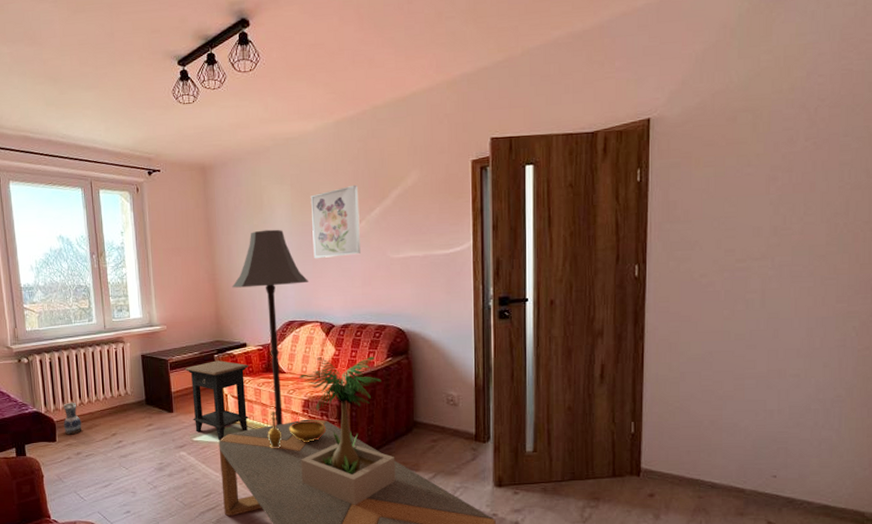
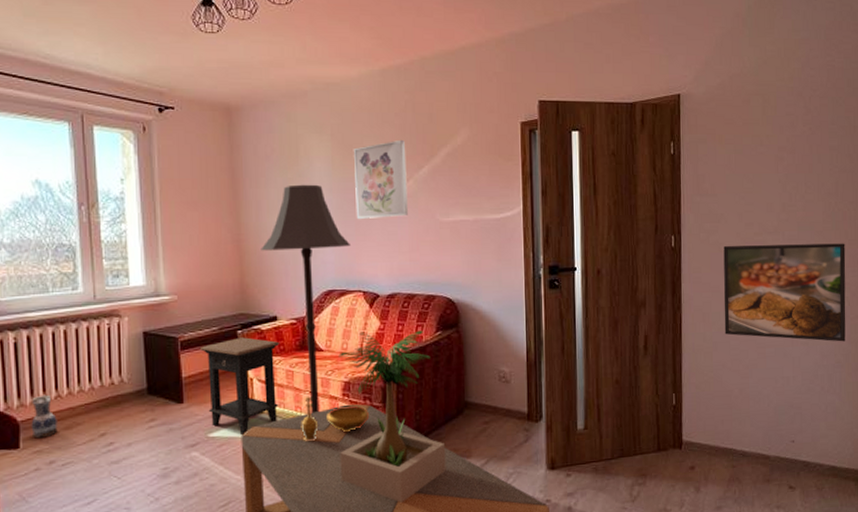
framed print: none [695,268,855,375] -> present [723,243,846,342]

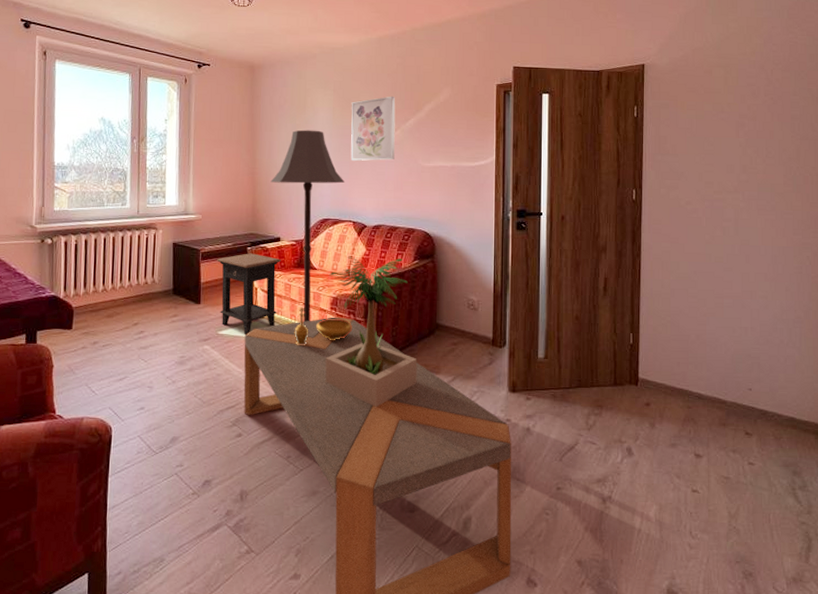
ceramic jug: present [31,394,58,439] -> none [82,287,102,323]
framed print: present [723,243,846,342] -> none [682,201,807,299]

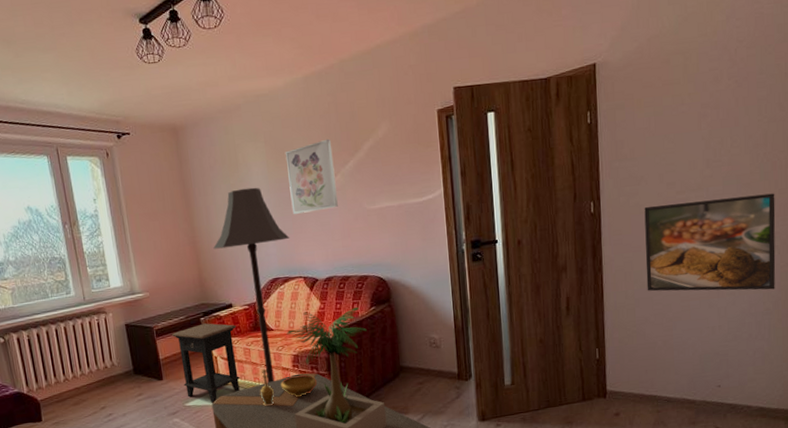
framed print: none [682,201,807,299] -> present [644,193,776,292]

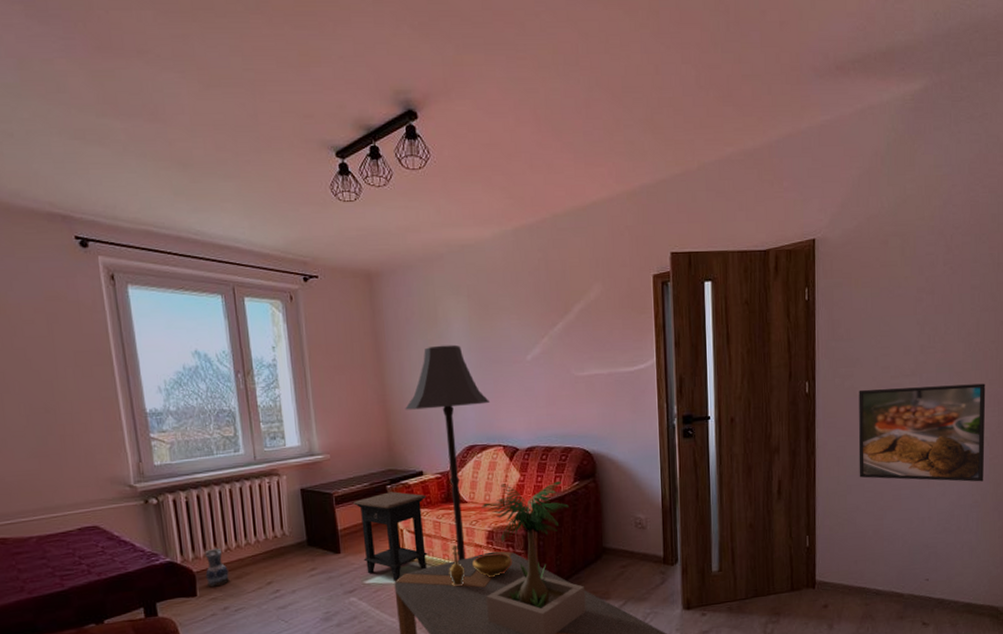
ceramic jug: none [46,379,69,413] -> present [205,548,229,587]
wall art: present [285,138,338,214] -> none [489,297,544,376]

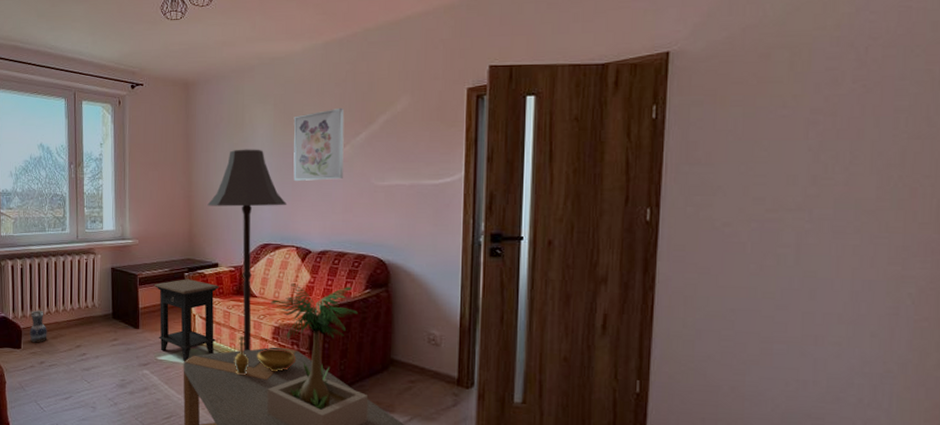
wall art: none [489,297,544,376] -> present [293,107,345,181]
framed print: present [858,383,986,482] -> none [713,222,912,348]

